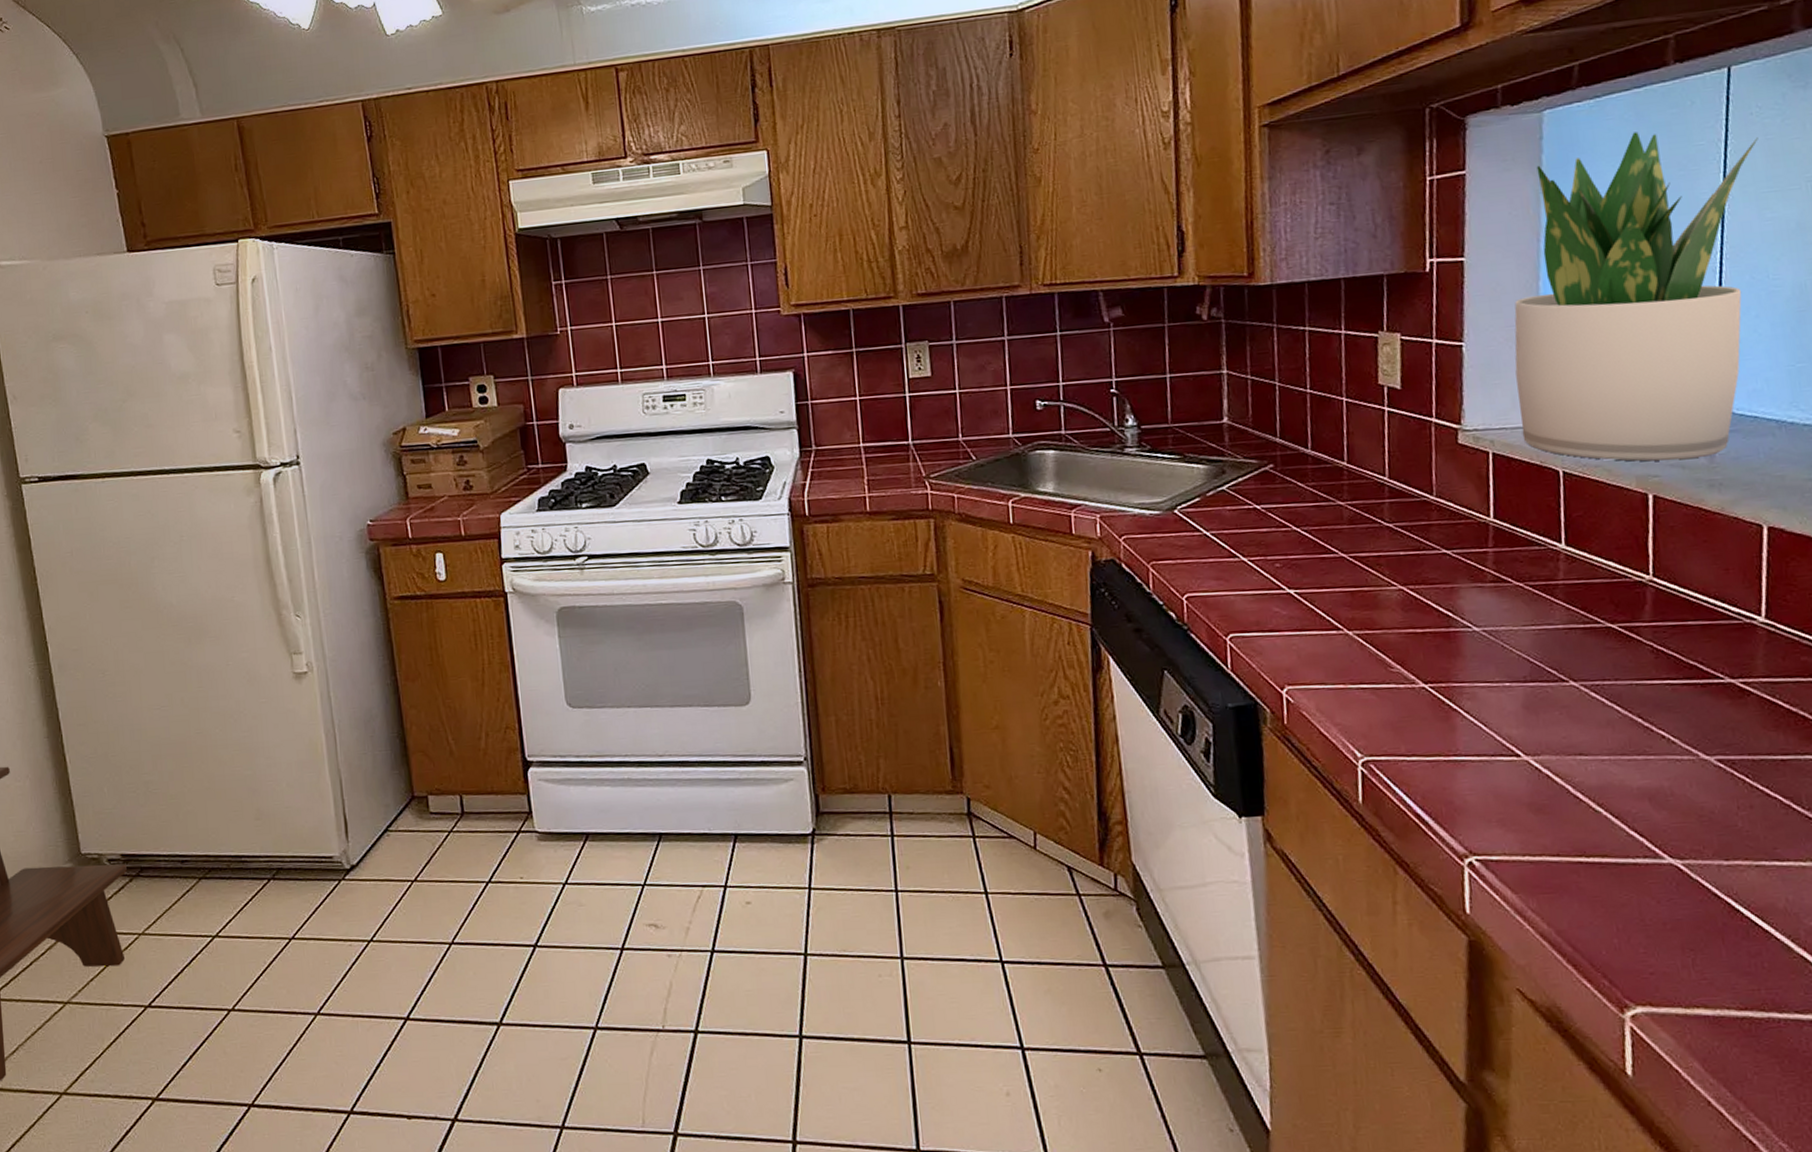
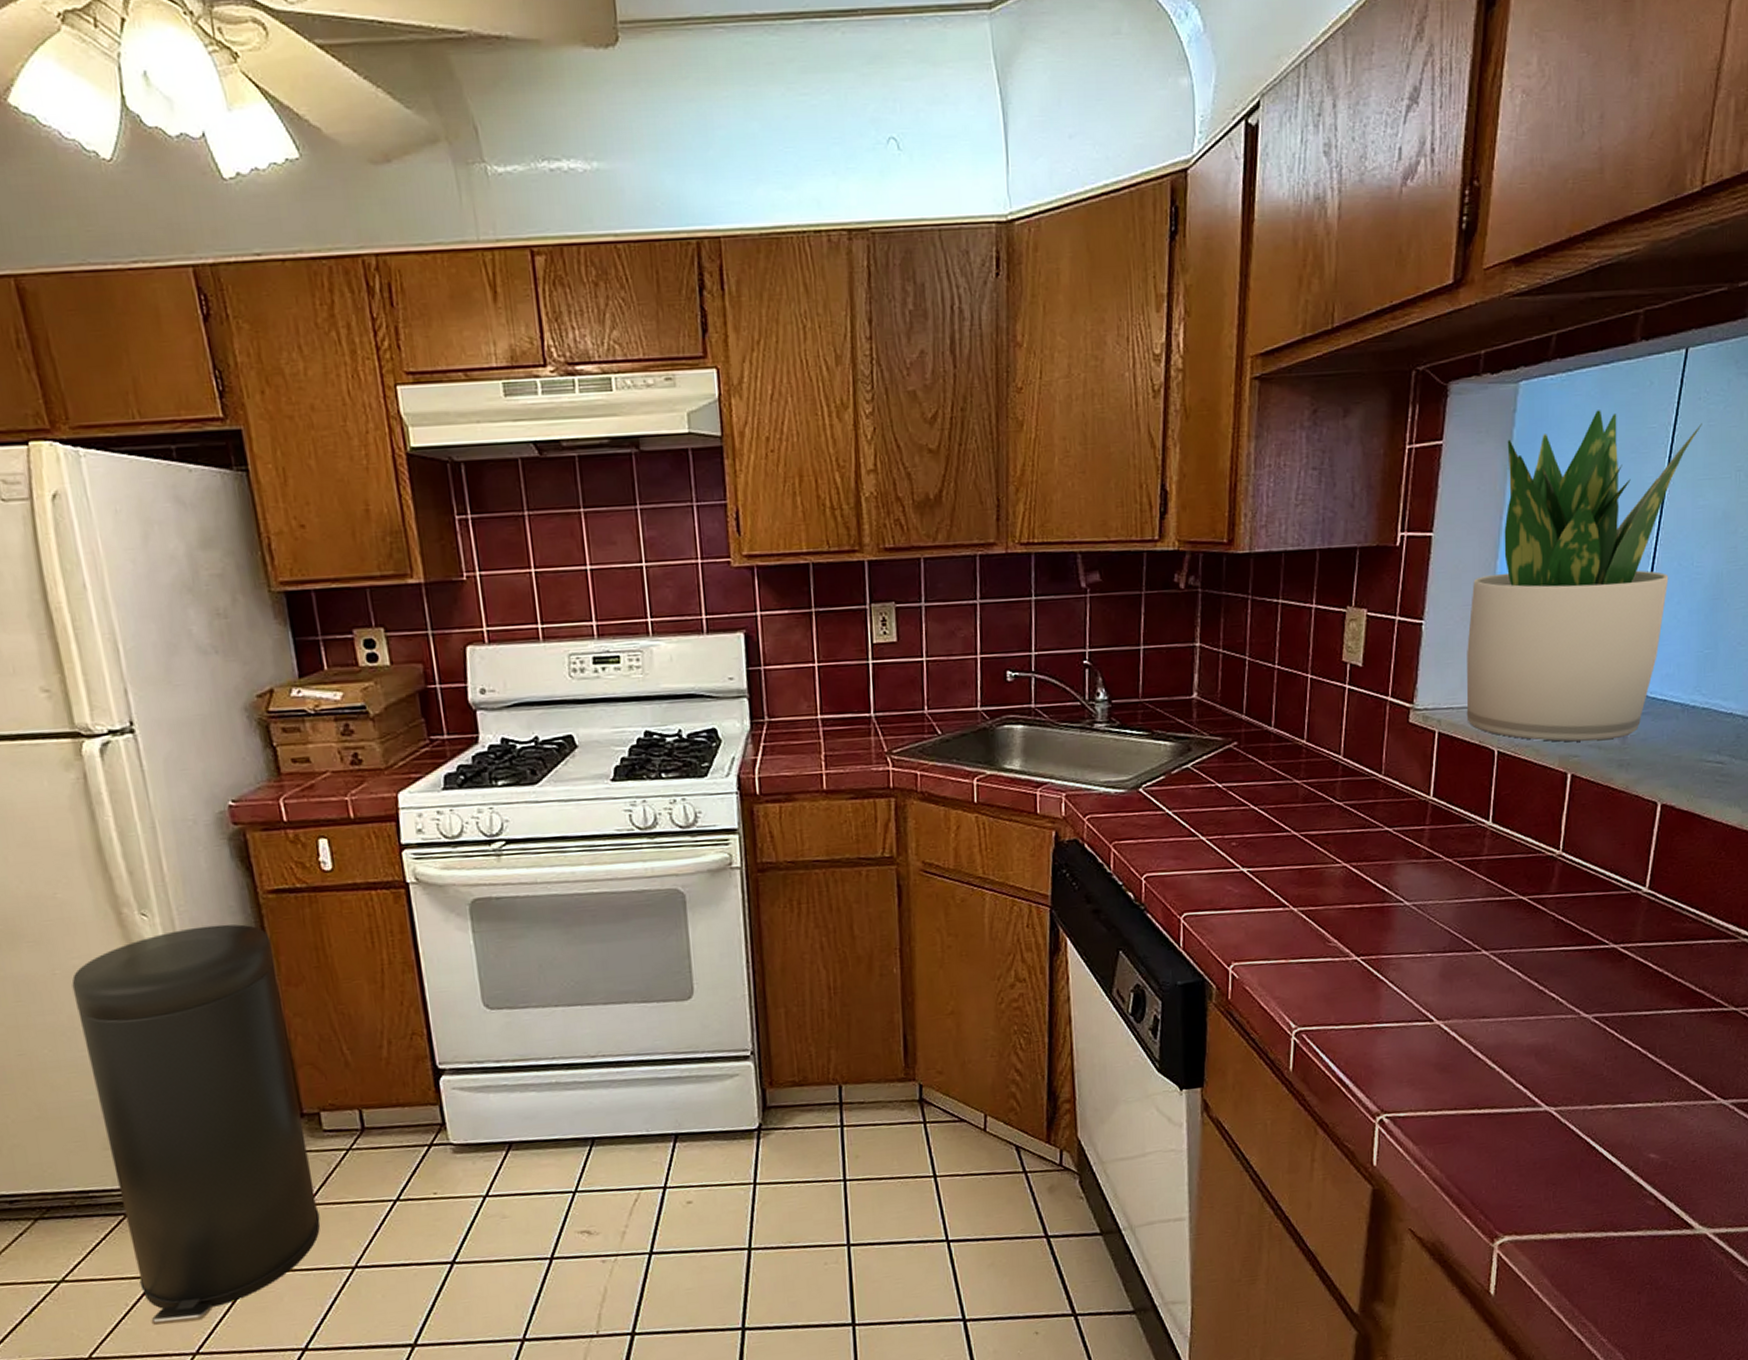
pedal bin: none [240,625,424,984] -> present [72,924,320,1325]

